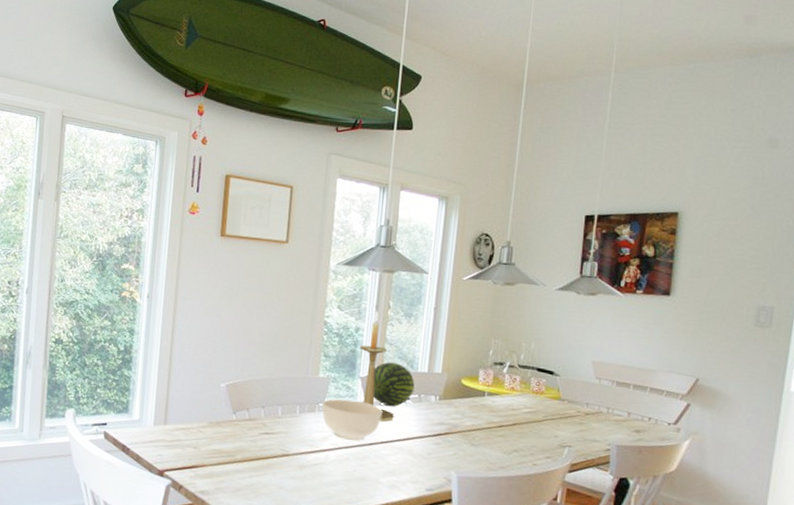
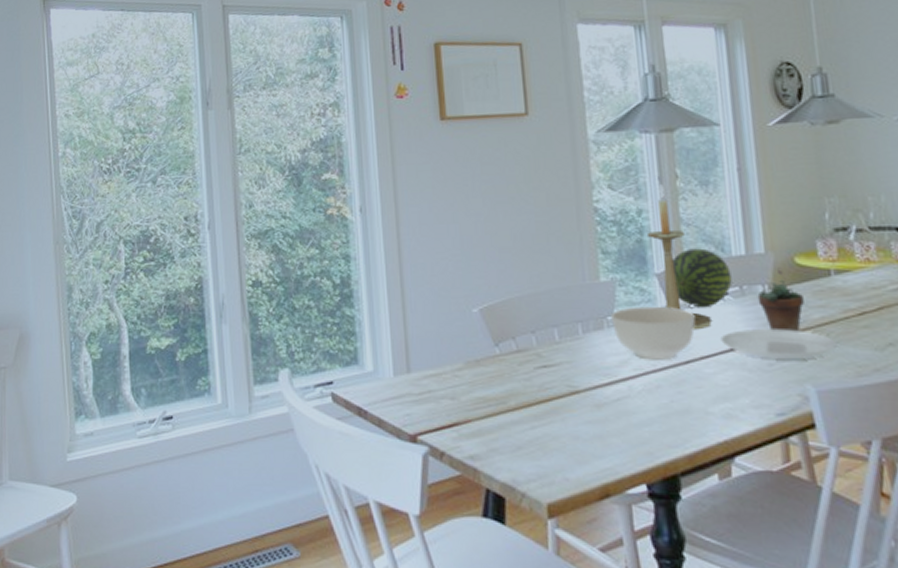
plate: none [398,426,479,453] -> present [720,329,838,360]
succulent plant: none [429,385,462,433] -> present [757,267,804,332]

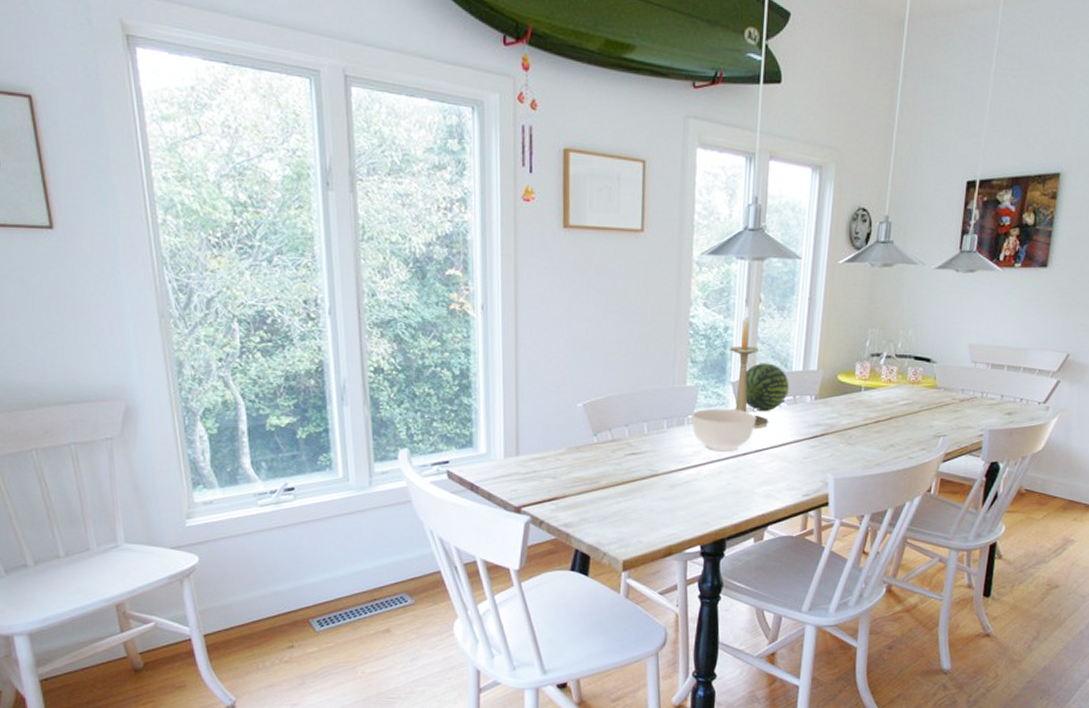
plate: present [720,329,838,360] -> none [772,430,856,455]
succulent plant: present [757,267,804,332] -> none [805,382,839,434]

